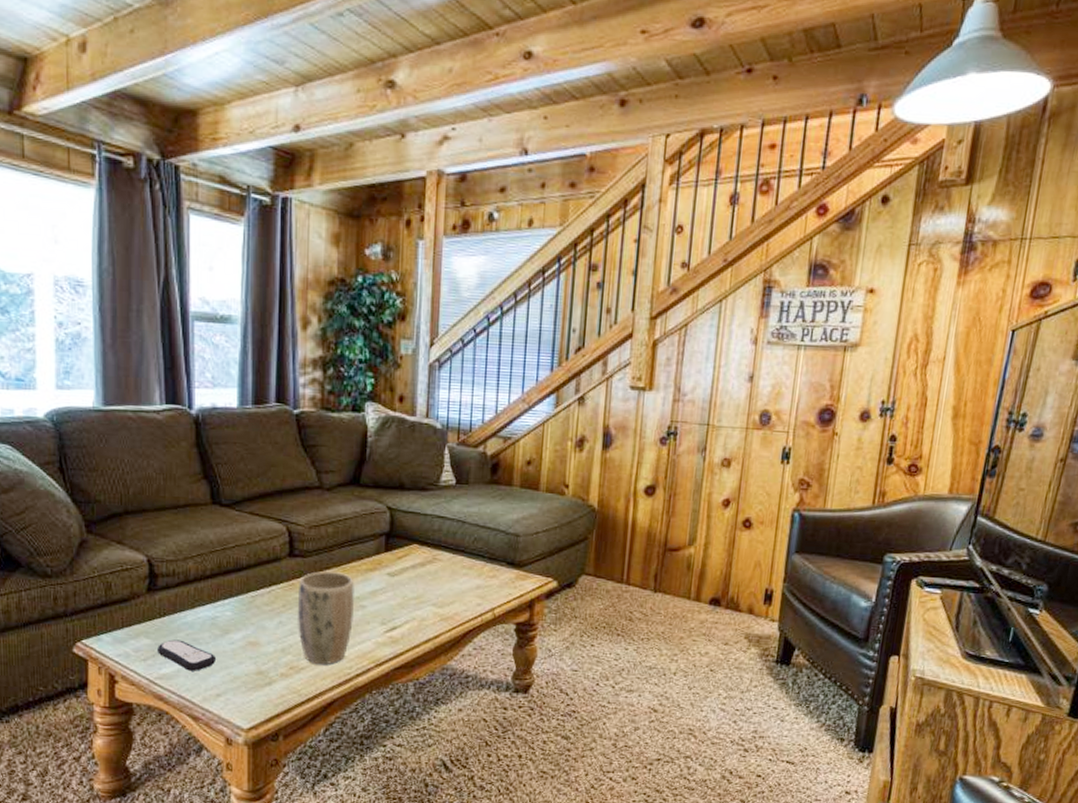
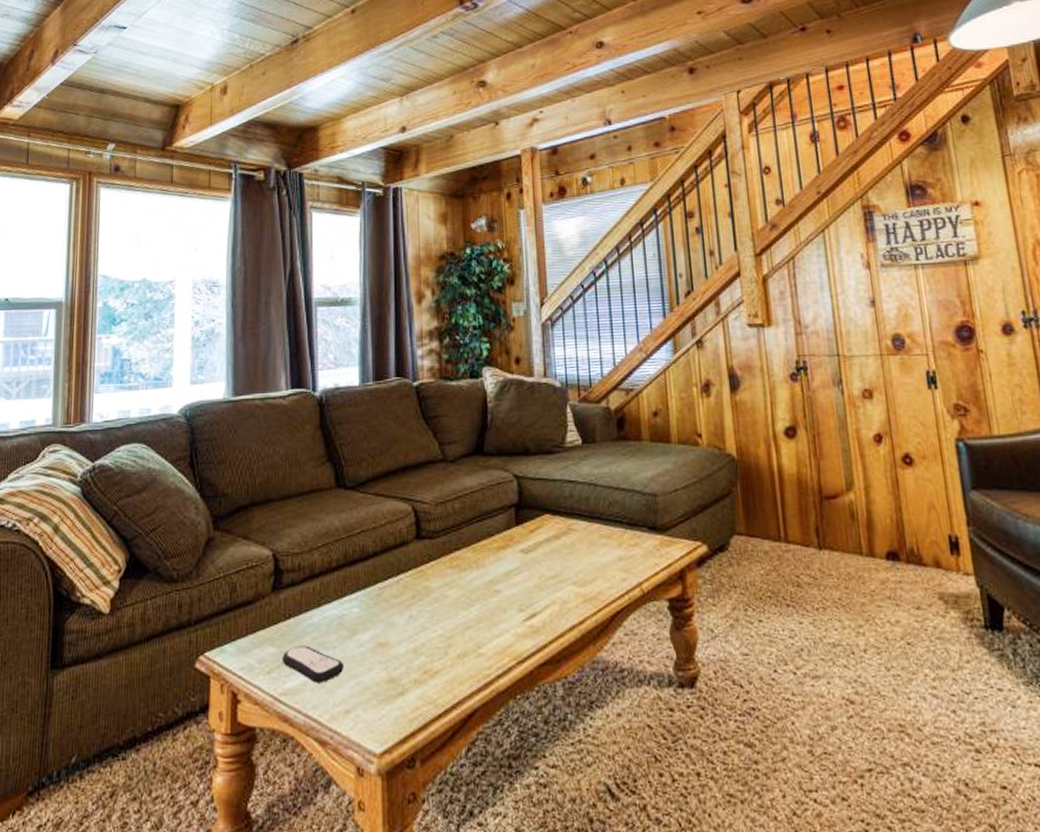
plant pot: present [298,571,355,665] -> none [428,553,490,666]

